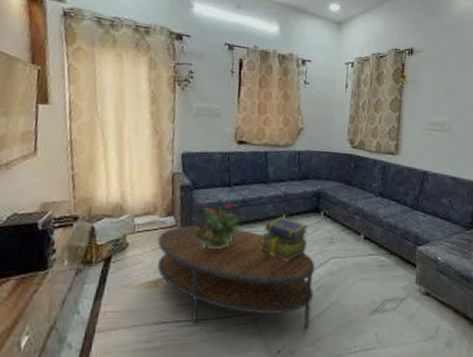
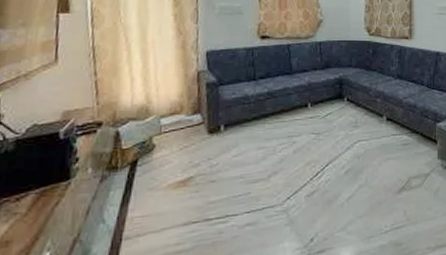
coffee table: present [157,225,315,329] -> none [185,120,342,220]
potted plant: present [193,204,241,250] -> none [220,97,267,144]
stack of books: present [259,216,308,261] -> none [286,105,333,148]

